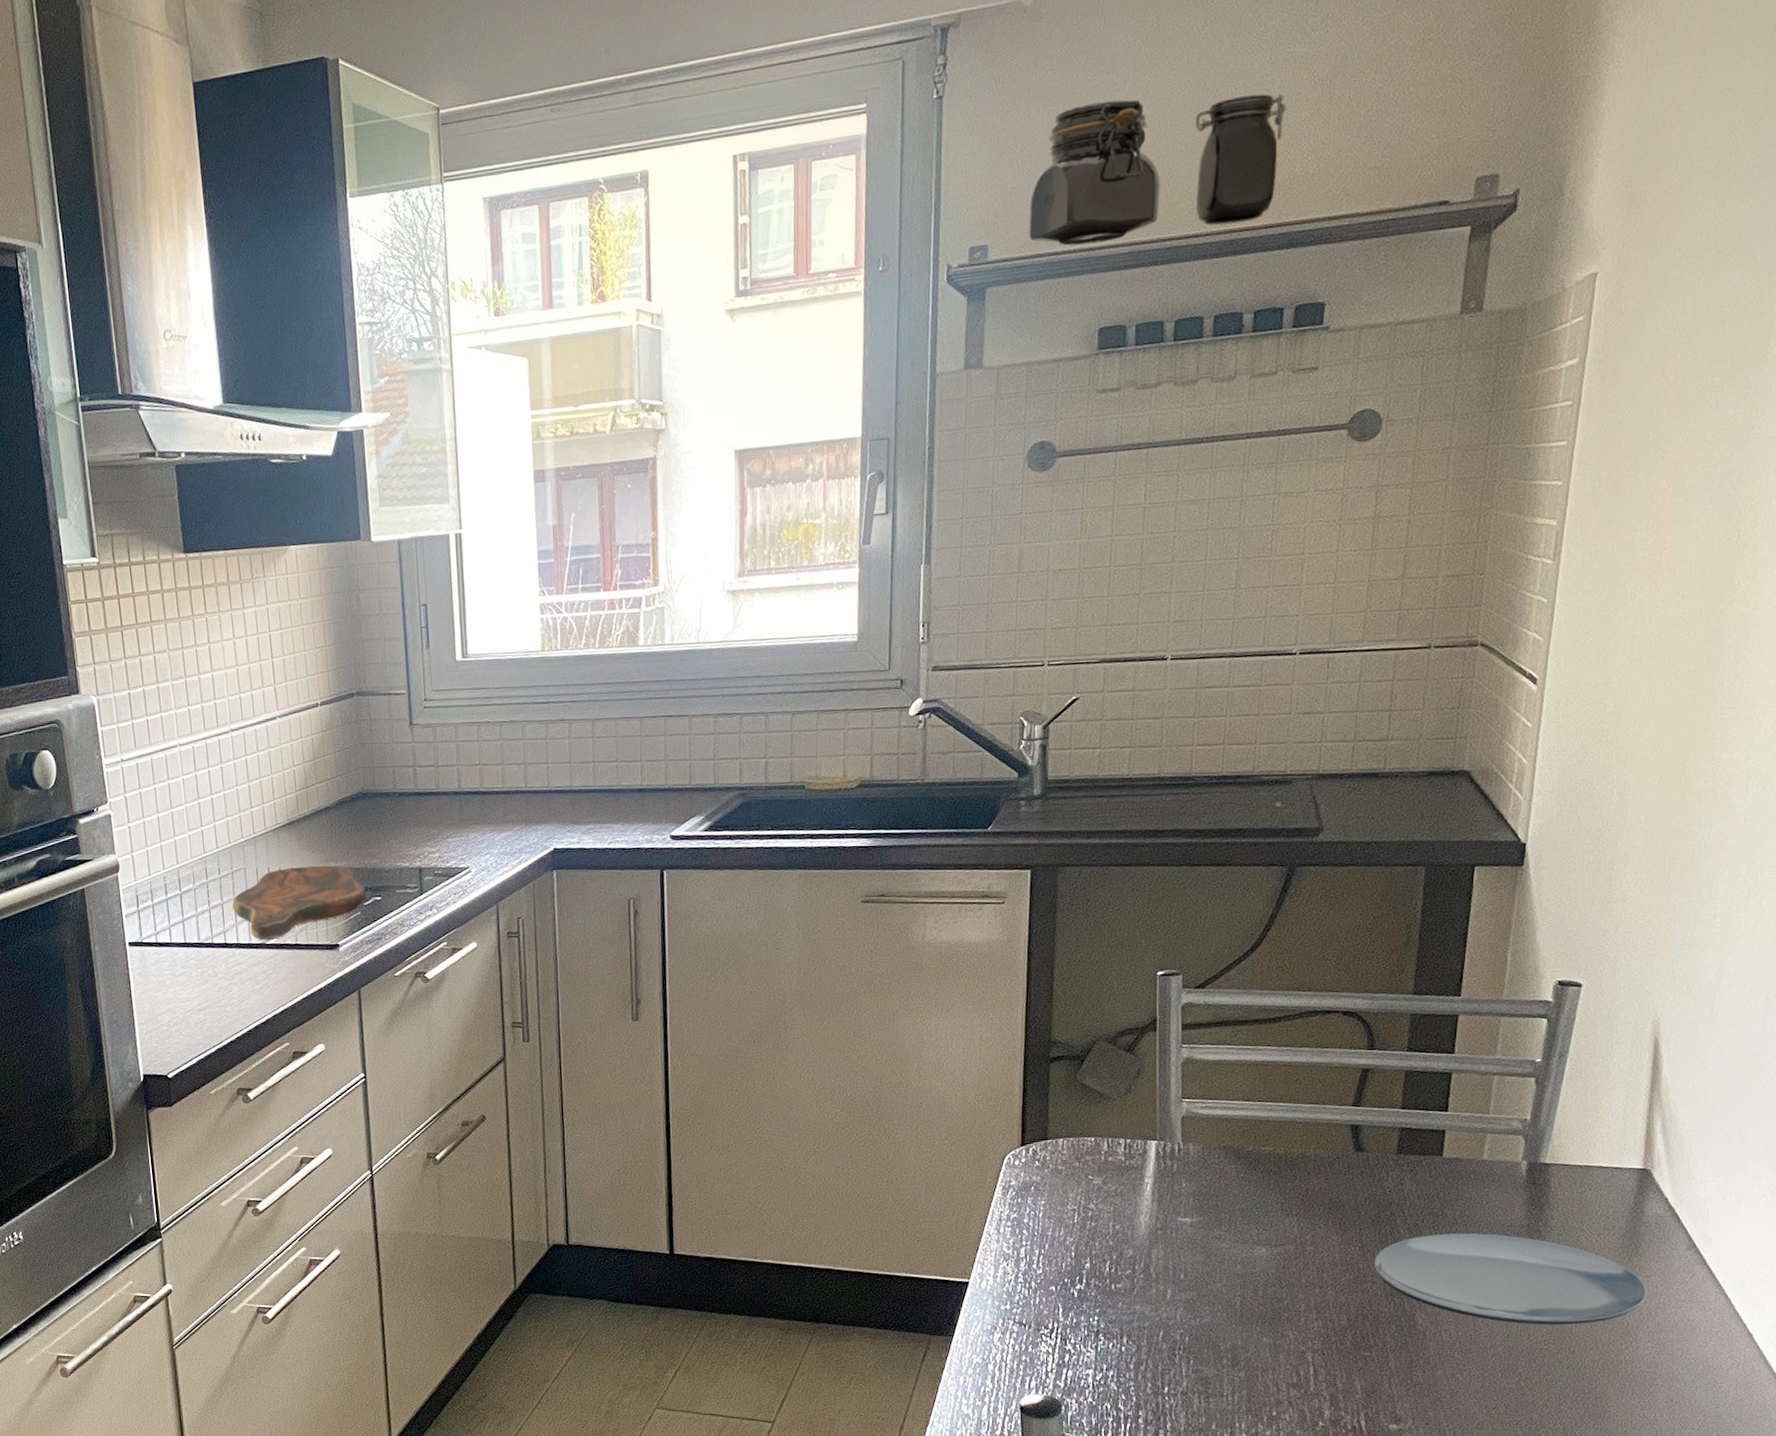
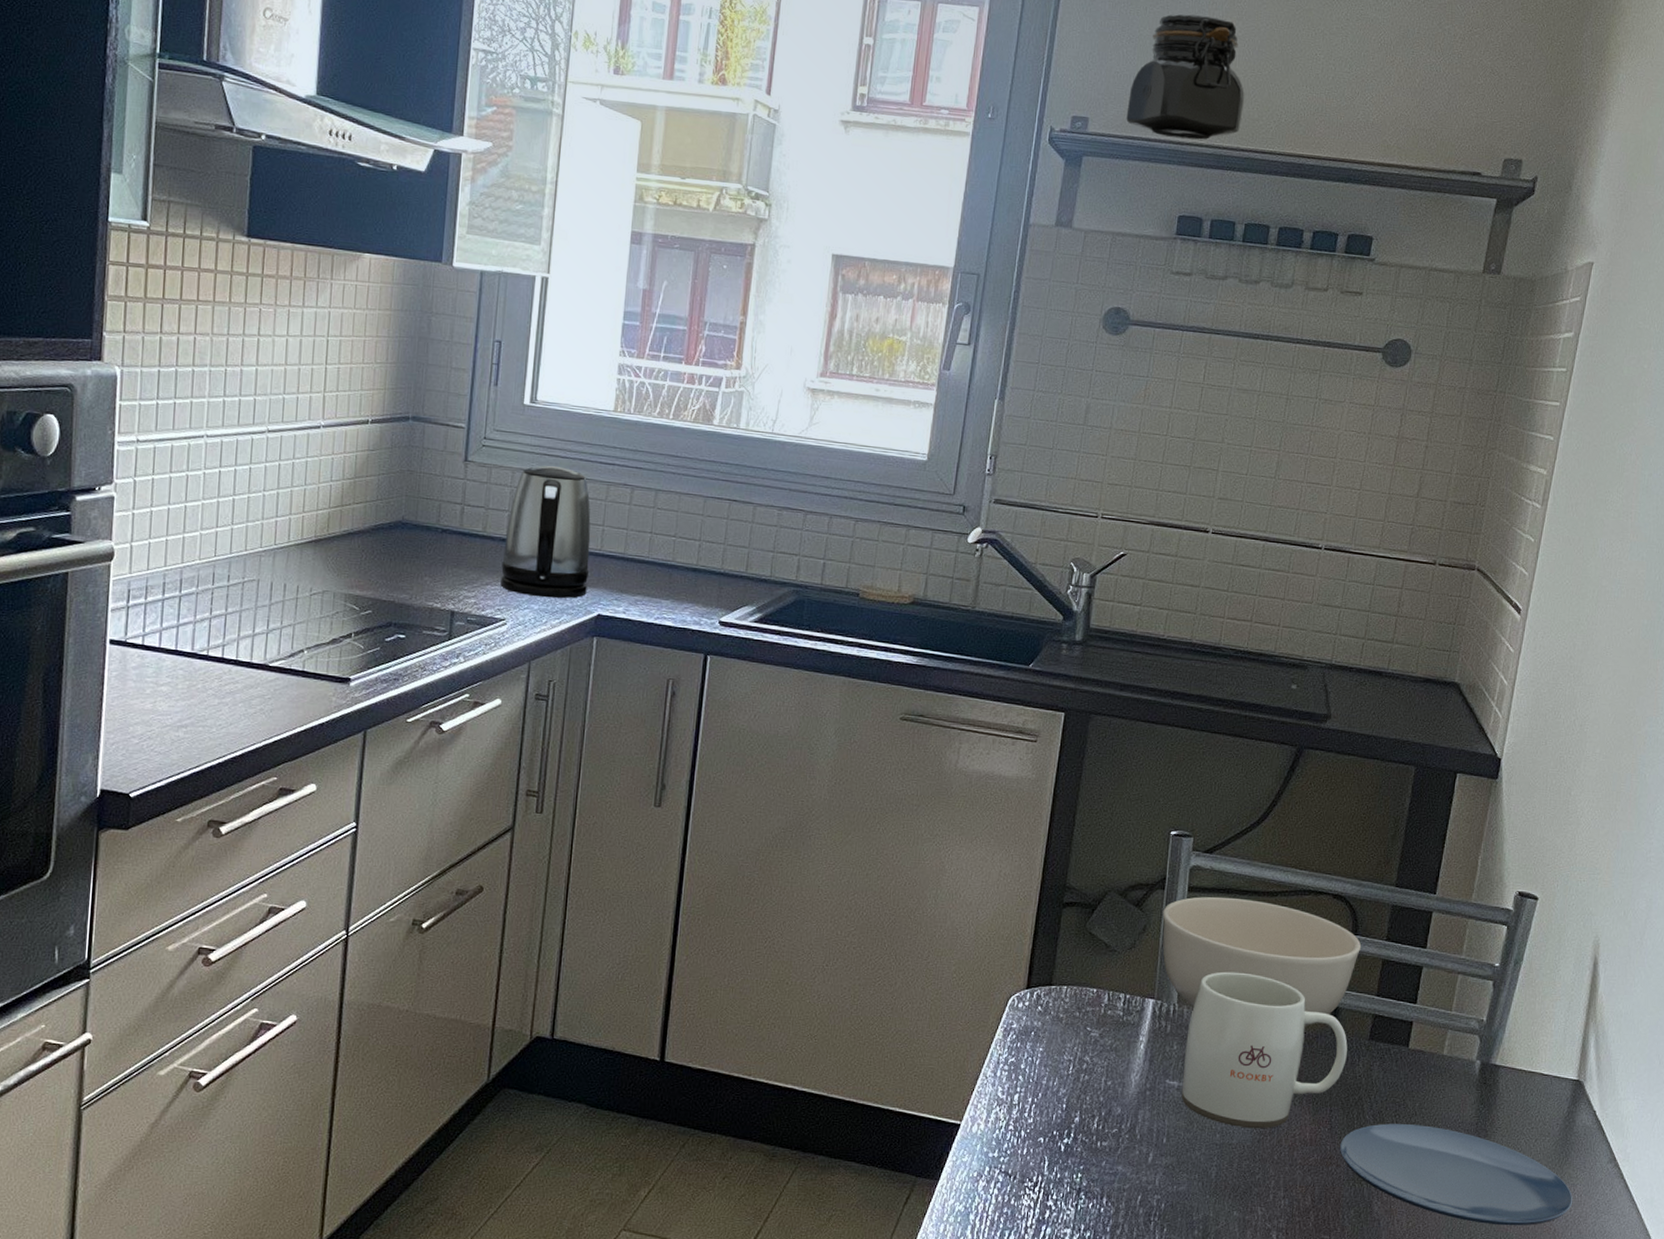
cutting board: present [232,865,367,941] -> none [237,587,391,663]
kettle: none [458,714,541,842] -> present [500,465,591,599]
bowl: none [1157,1029,1380,1150] -> present [1162,896,1362,1028]
mug: none [1194,1102,1373,1256] -> present [1181,971,1348,1129]
jar: present [1195,94,1286,226] -> none [1272,40,1356,152]

